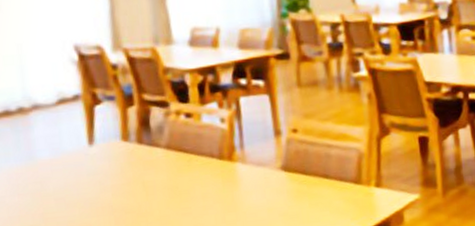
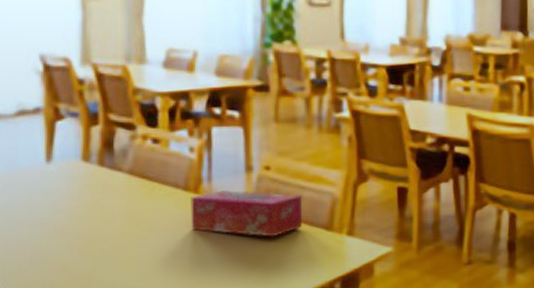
tissue box: none [226,153,332,197] -> present [190,190,303,237]

